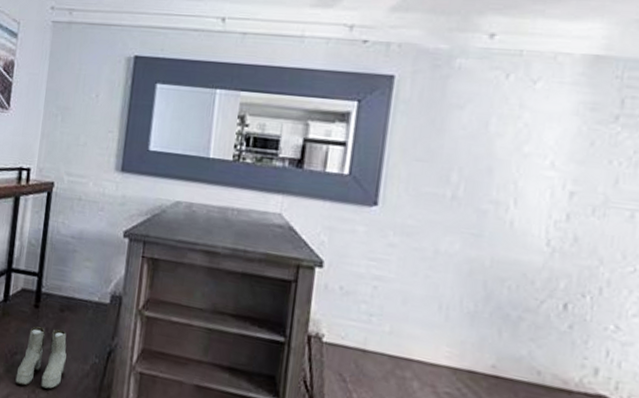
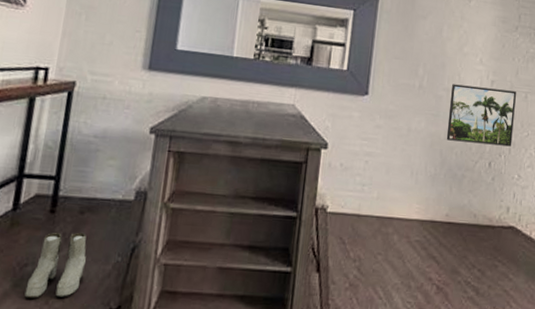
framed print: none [493,195,614,286] -> present [446,84,516,147]

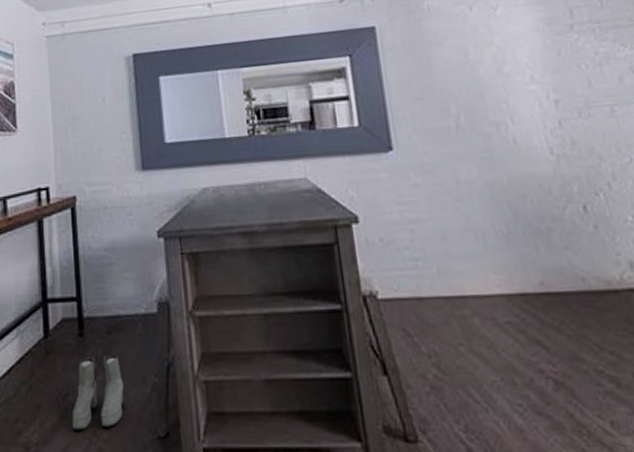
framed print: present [446,84,516,147] -> none [500,107,611,187]

